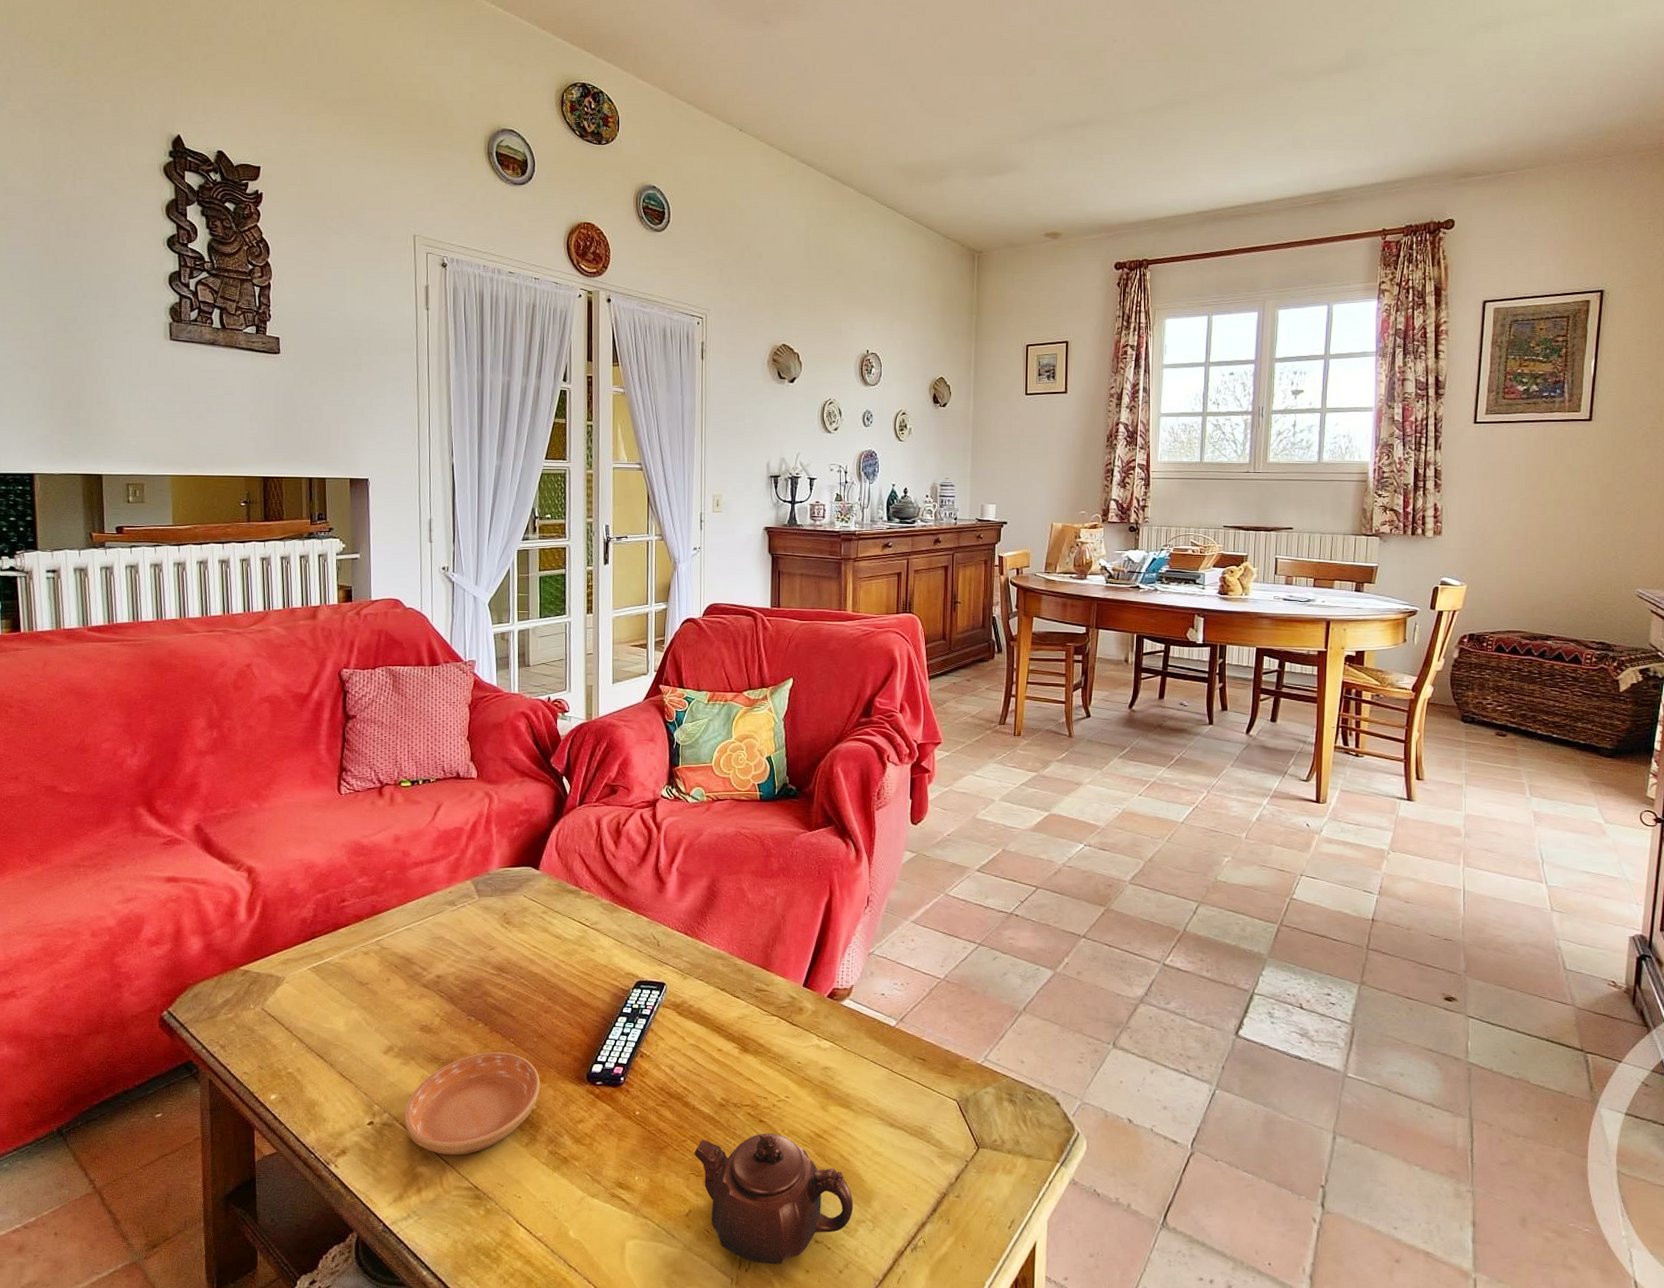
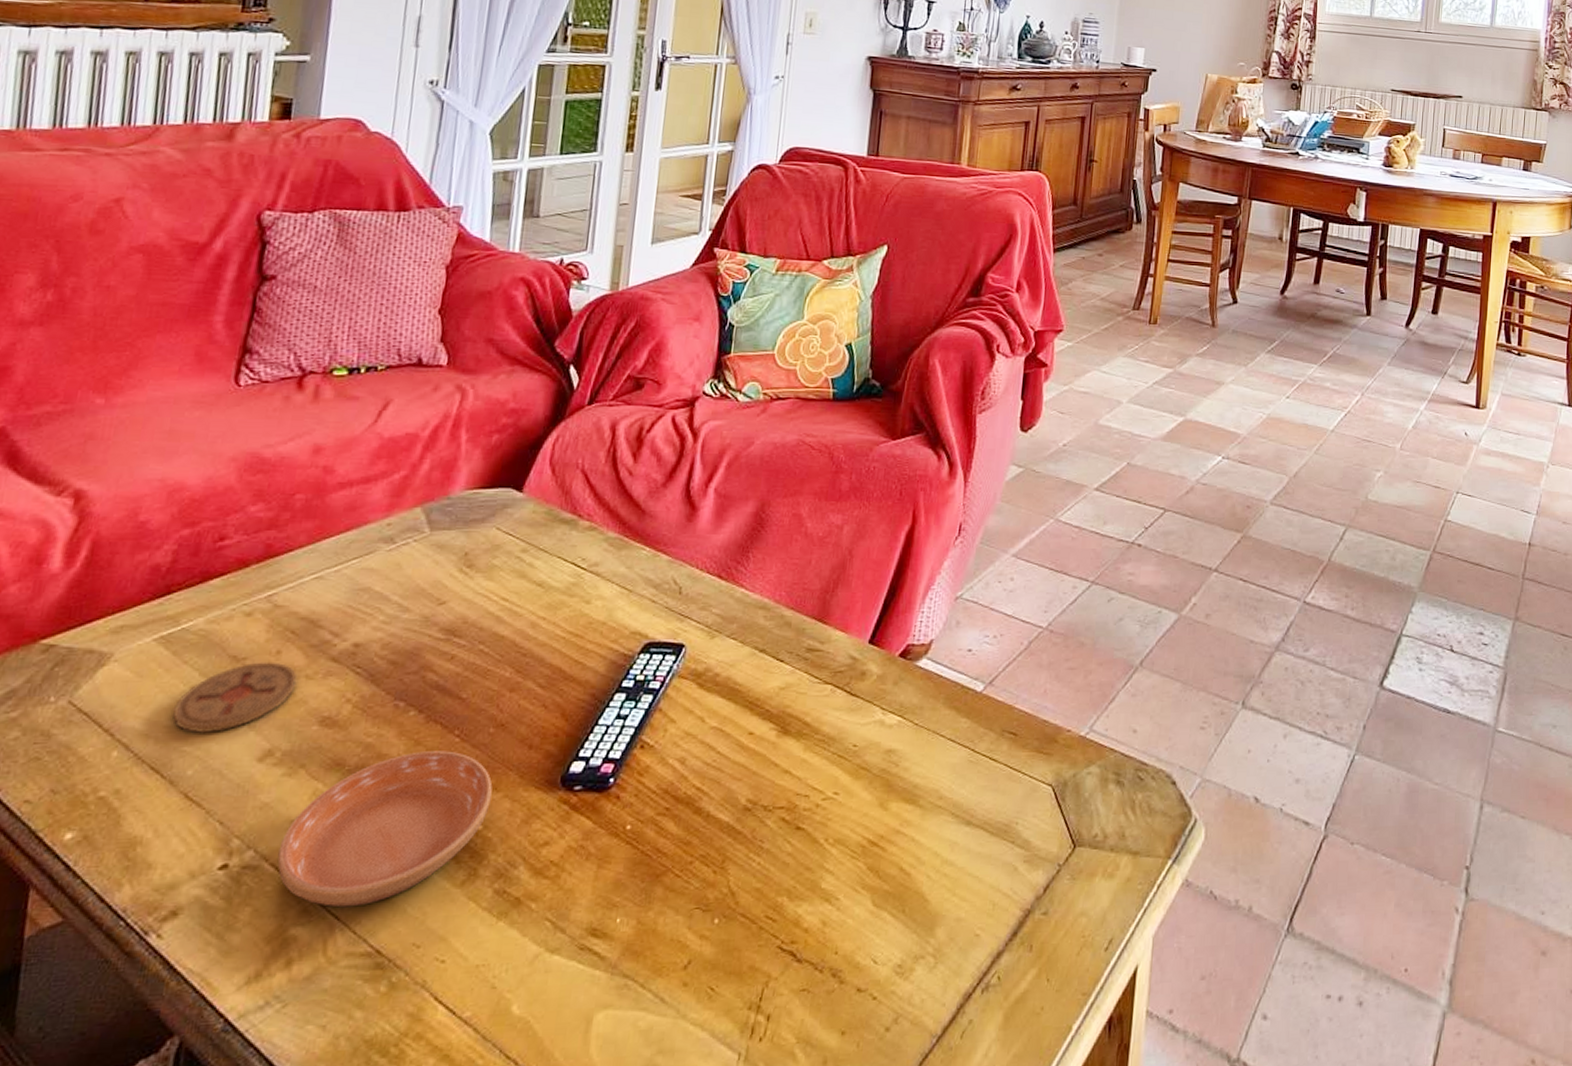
coaster: none [326,986,402,1034] -> present [172,662,297,734]
teapot: present [694,1133,854,1265] -> none [703,844,912,1029]

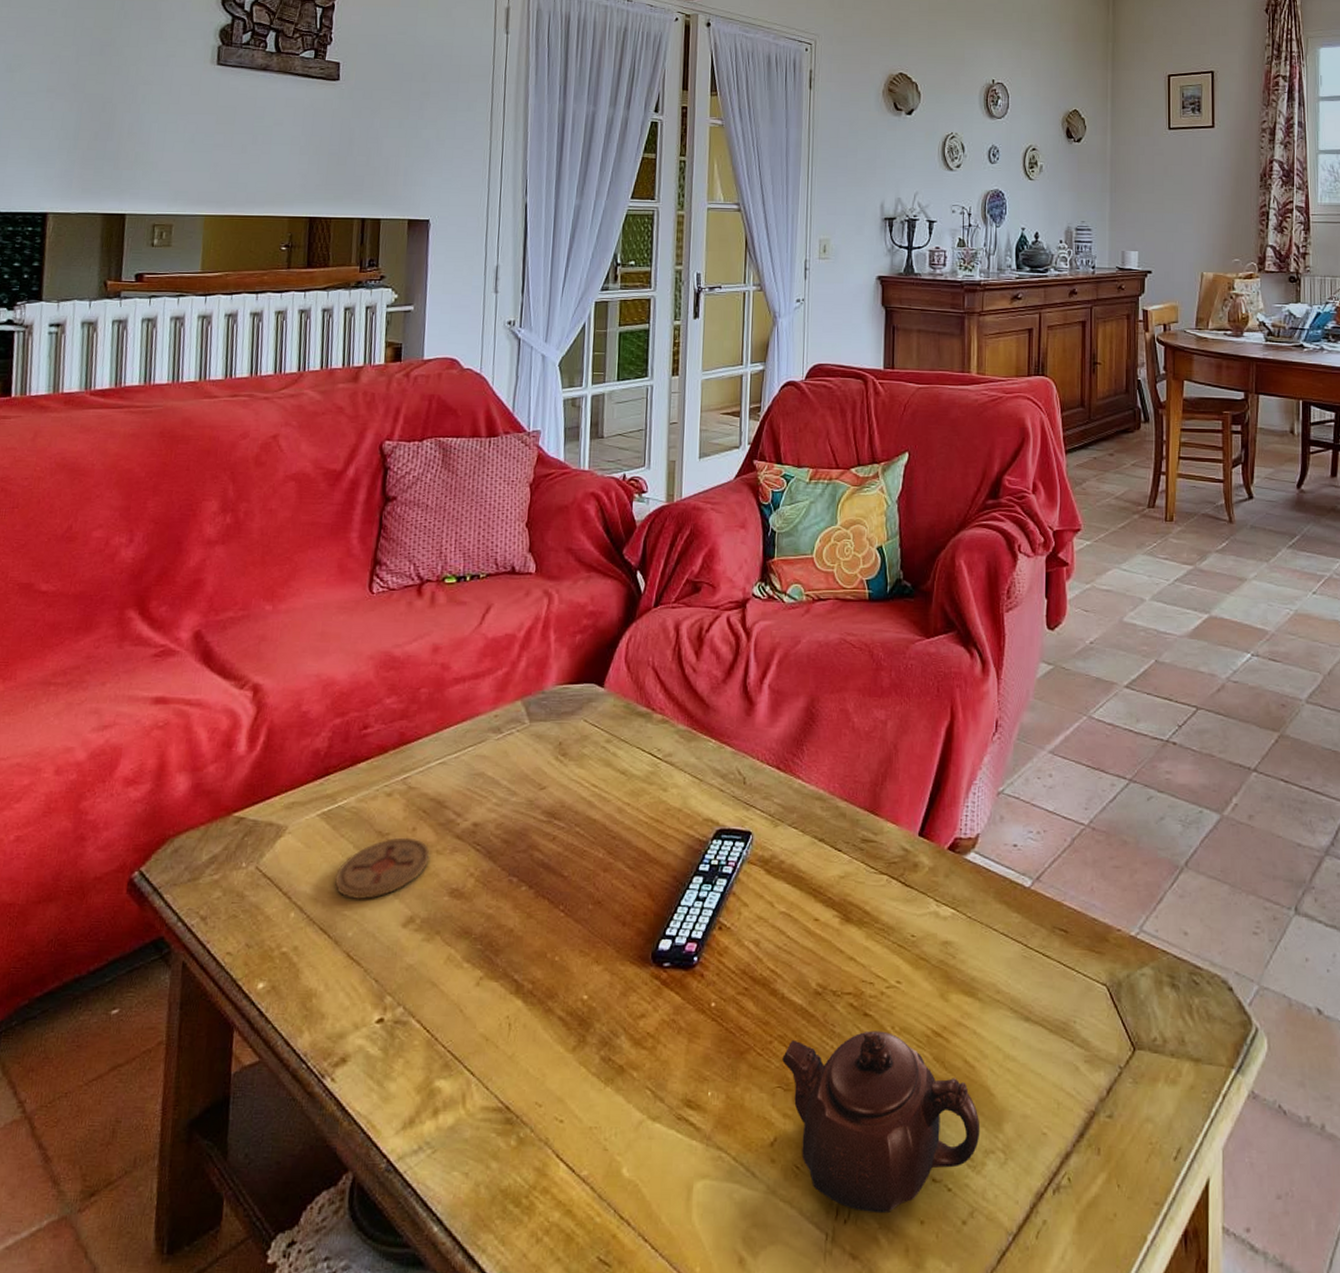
saucer: present [277,751,493,908] -> none [422,924,594,1065]
teapot: none [703,844,912,1029] -> present [782,1030,981,1214]

